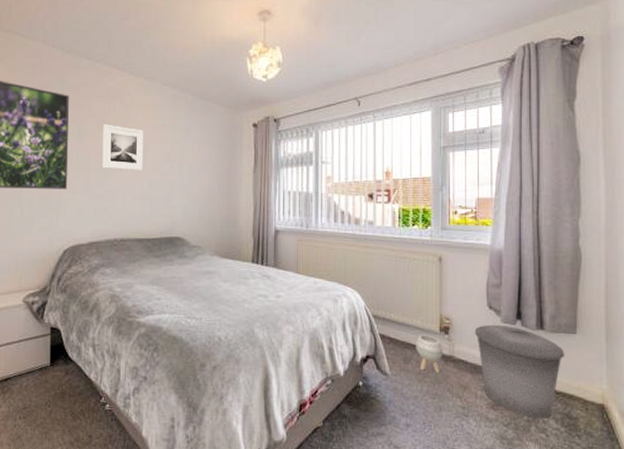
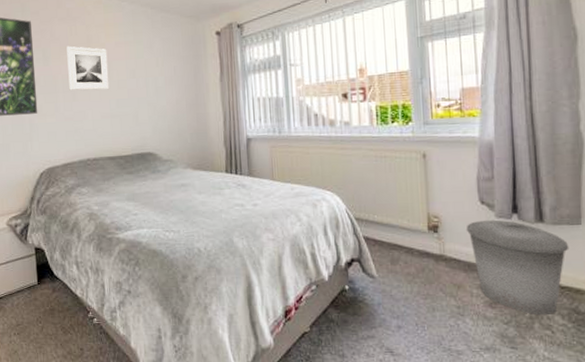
planter: present [416,335,443,374] -> none [403,234,433,274]

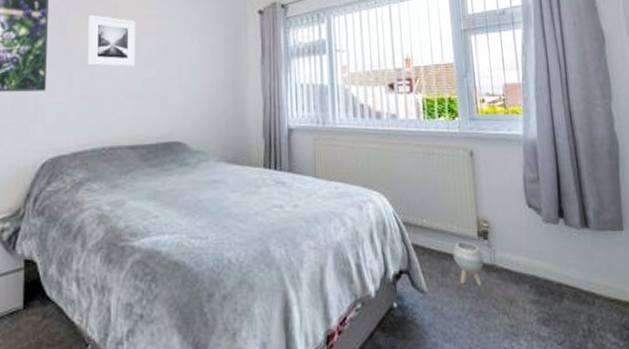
planter: none [403,234,433,274] -> present [453,241,484,287]
trash can: present [466,219,569,316] -> none [515,225,615,333]

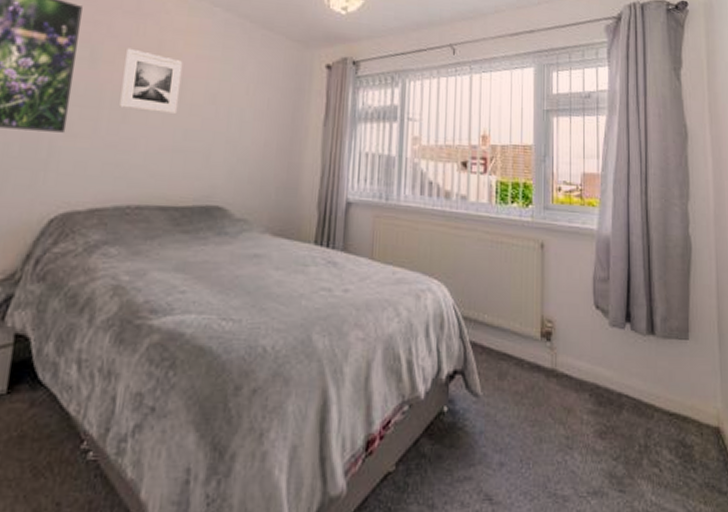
planter: present [453,241,484,287] -> none [513,342,545,393]

